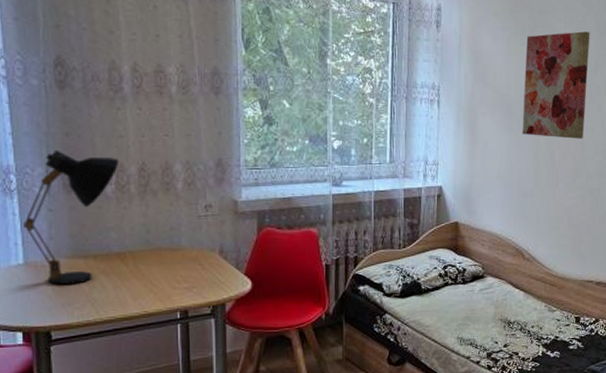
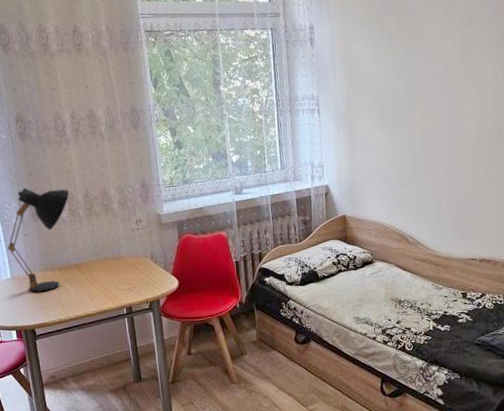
wall art: present [522,31,590,139] -> none [393,26,456,131]

